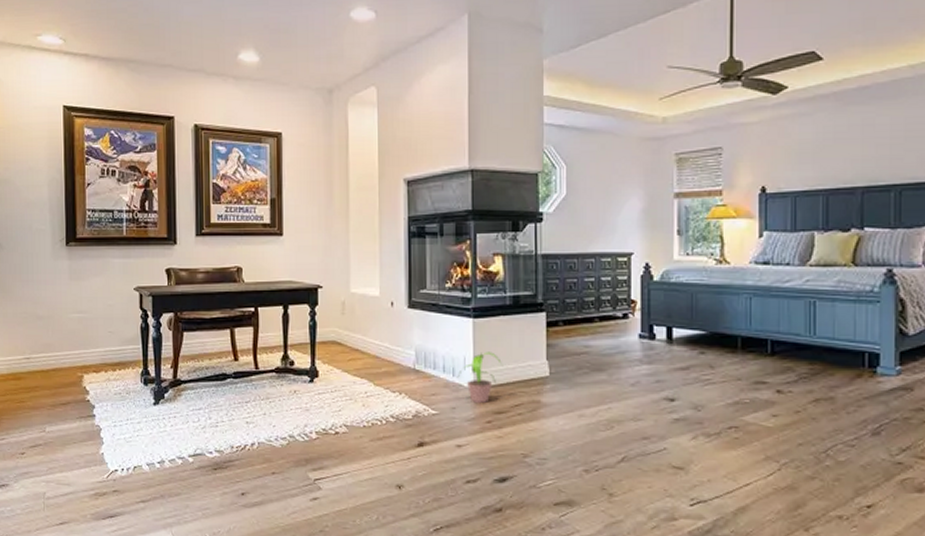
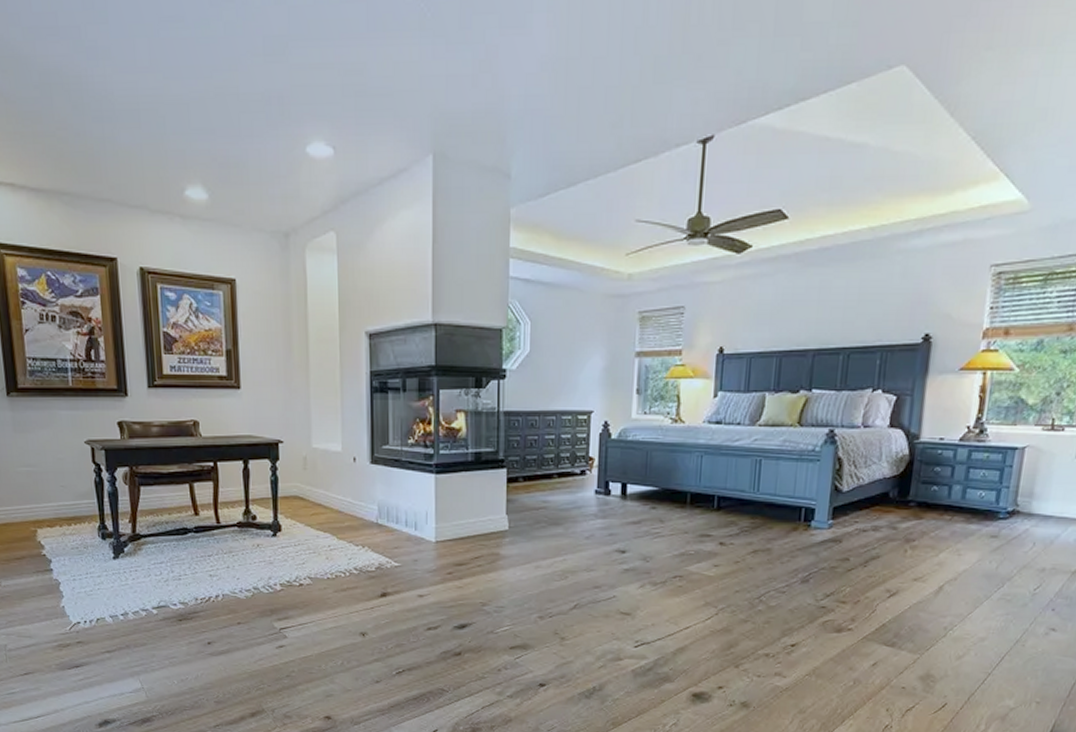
potted plant: present [457,352,503,404] -> none [419,506,464,556]

